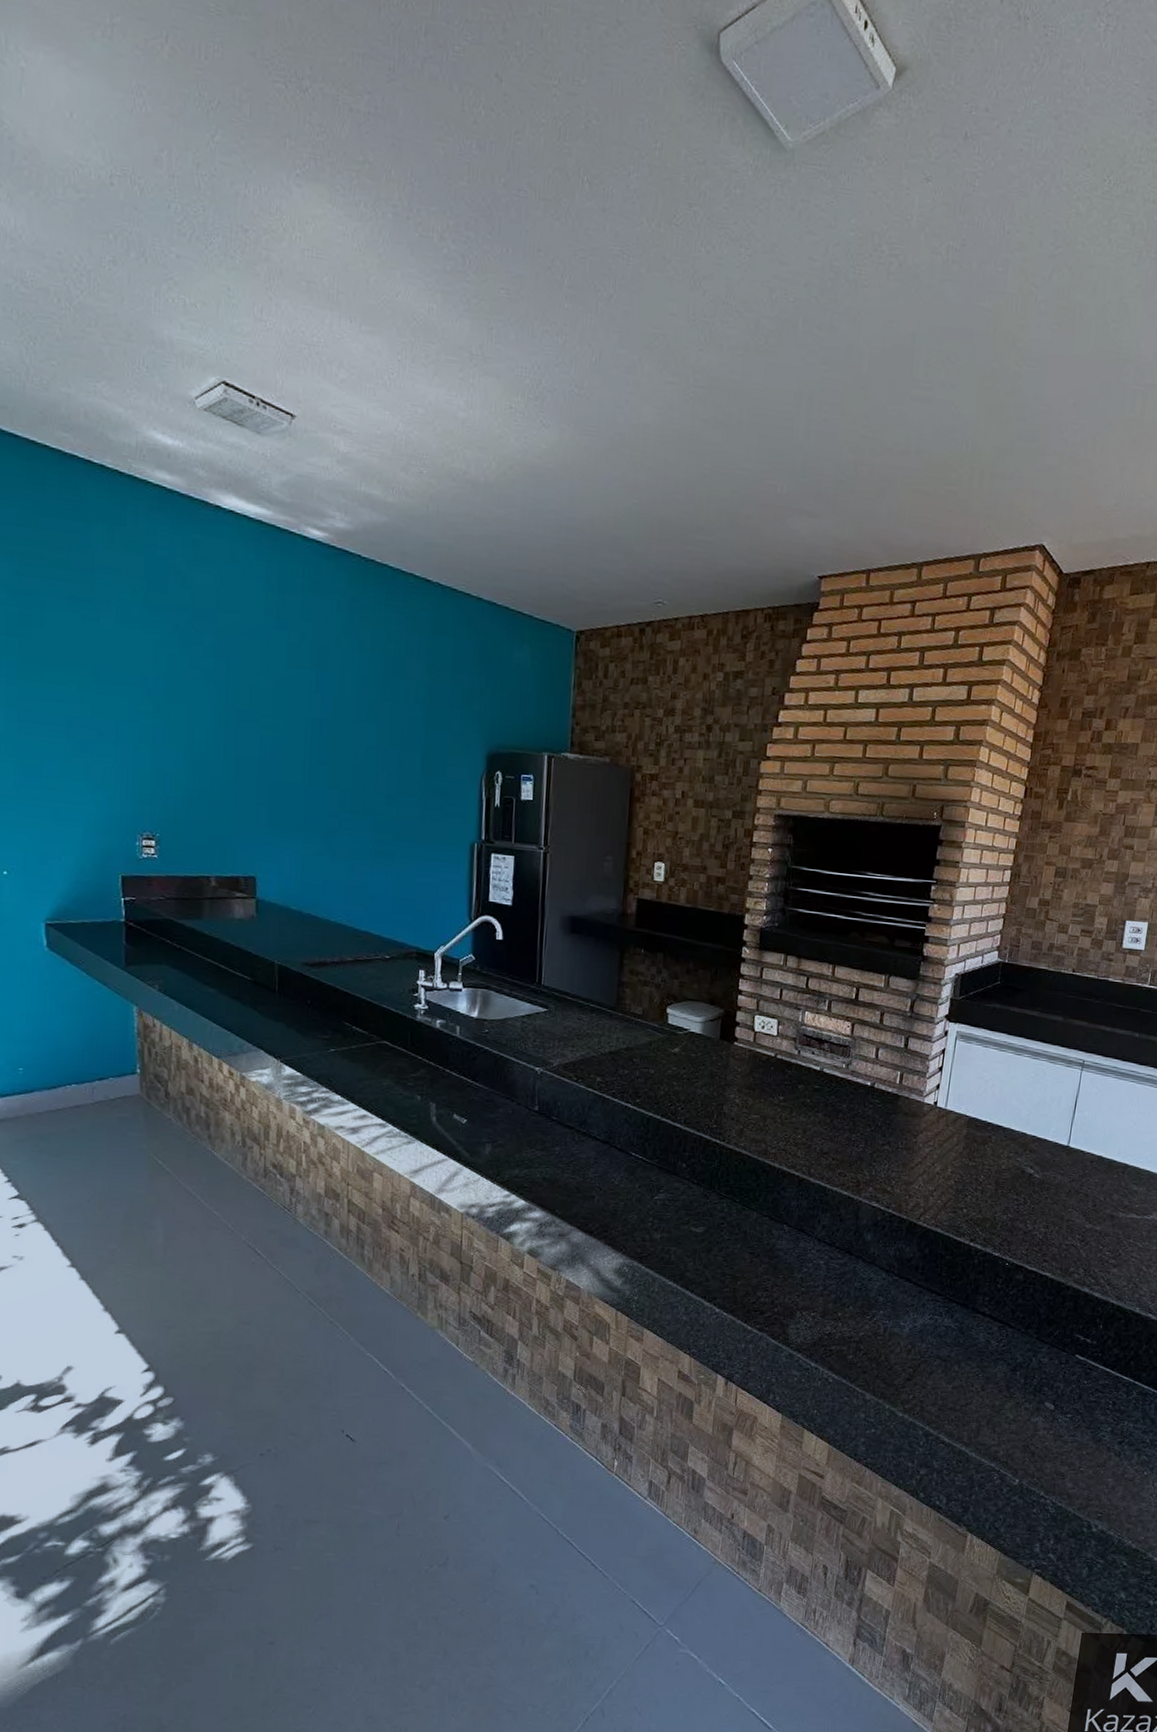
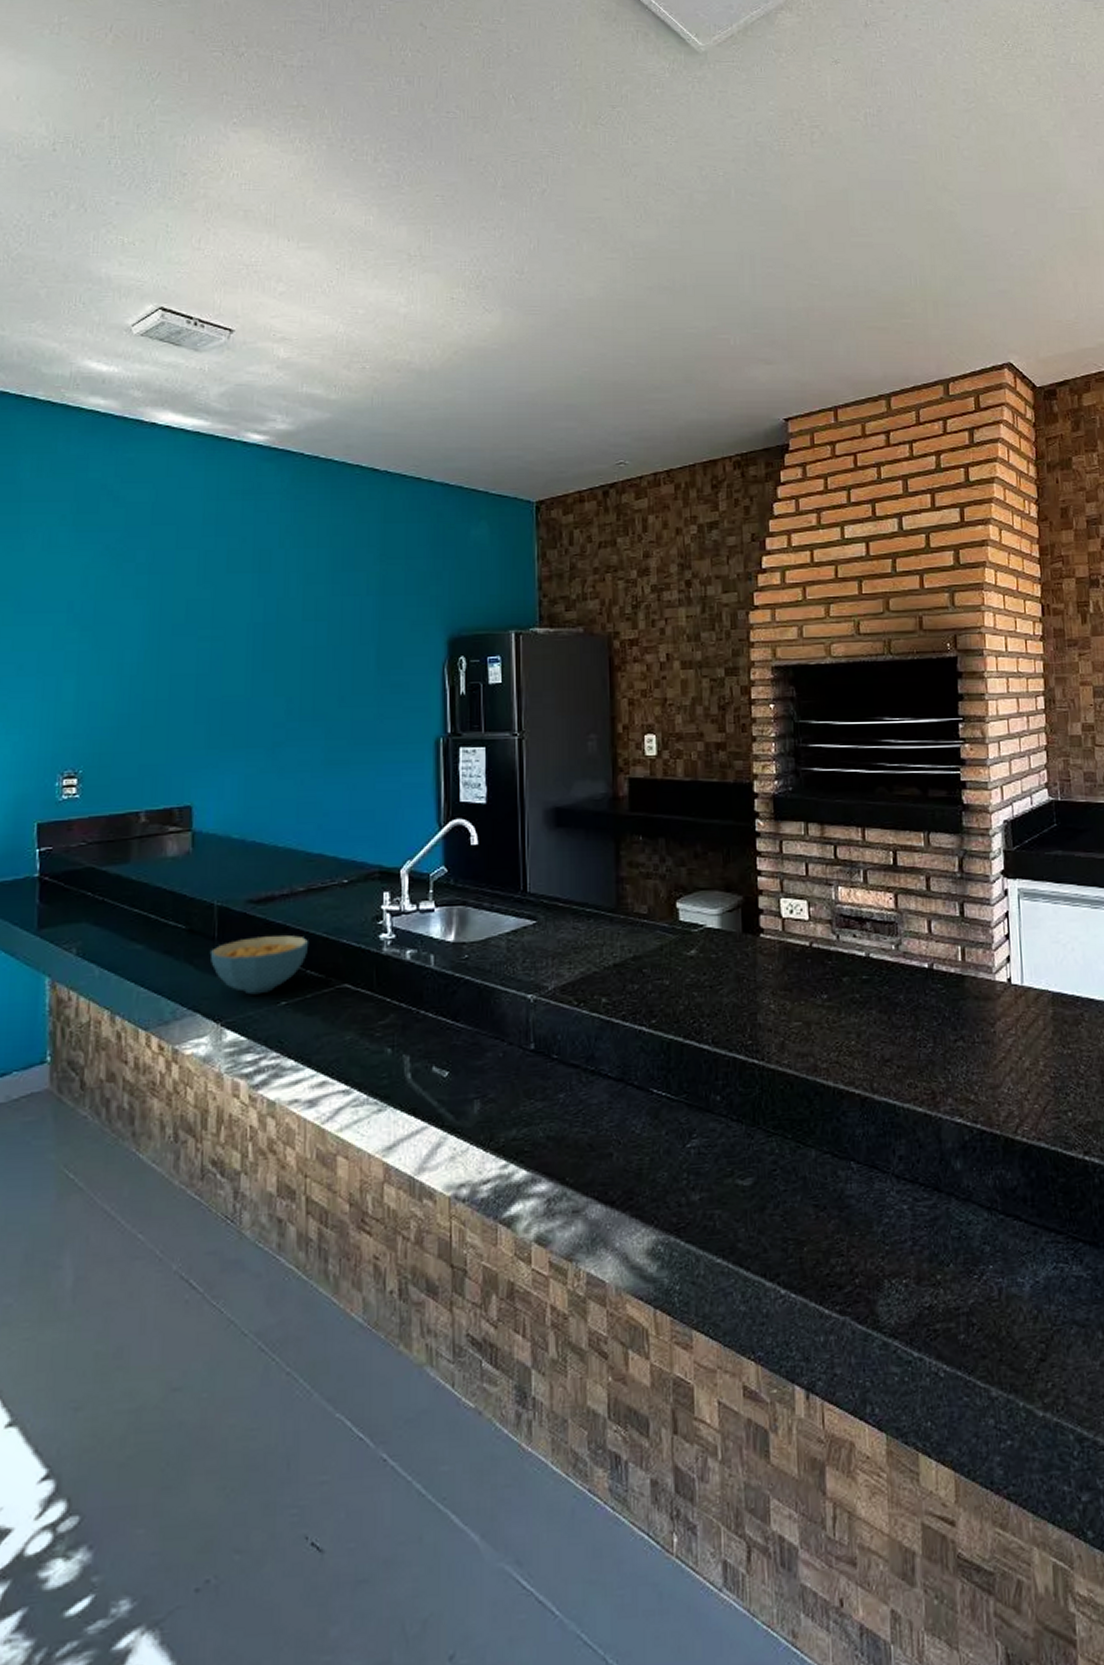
cereal bowl: none [271,994,355,1041] -> present [209,935,309,995]

